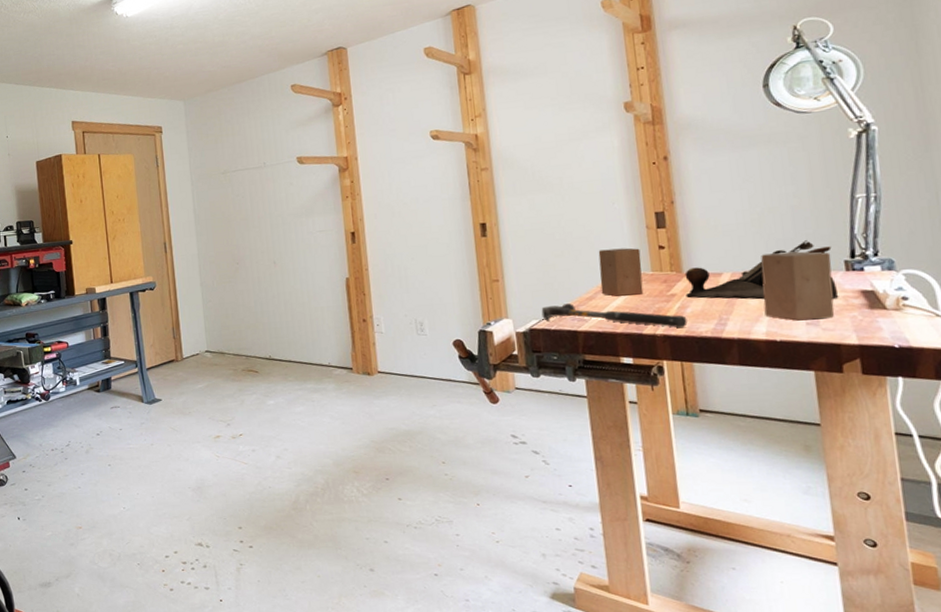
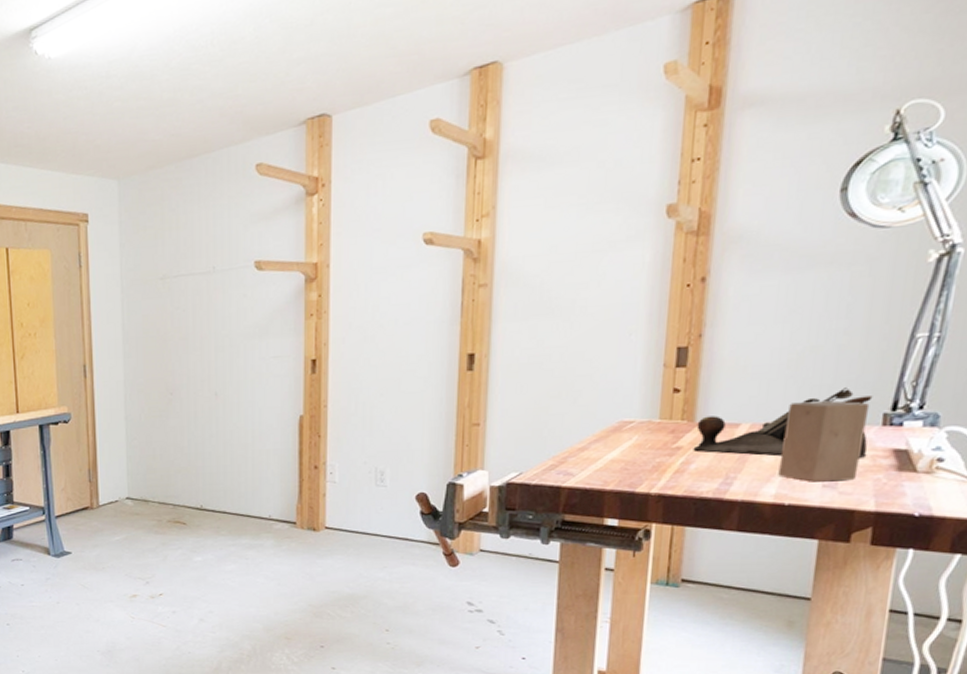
claw hammer: present [541,303,688,328] -> none [523,454,689,487]
wooden block: present [598,248,644,296] -> none [596,389,651,447]

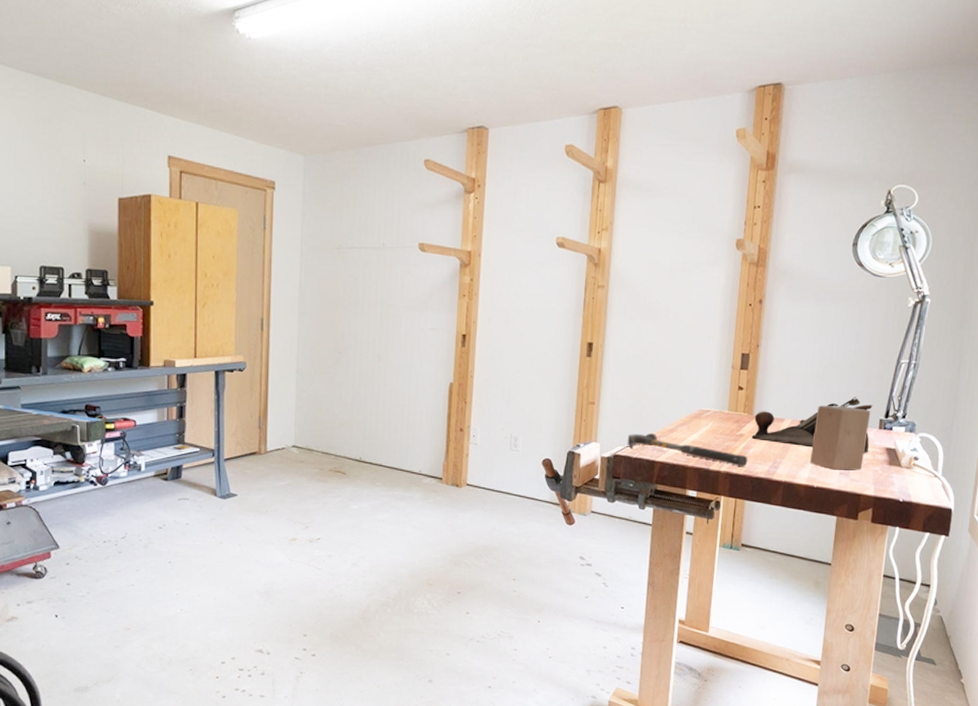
claw hammer: none [523,454,689,487] -> present [627,433,748,467]

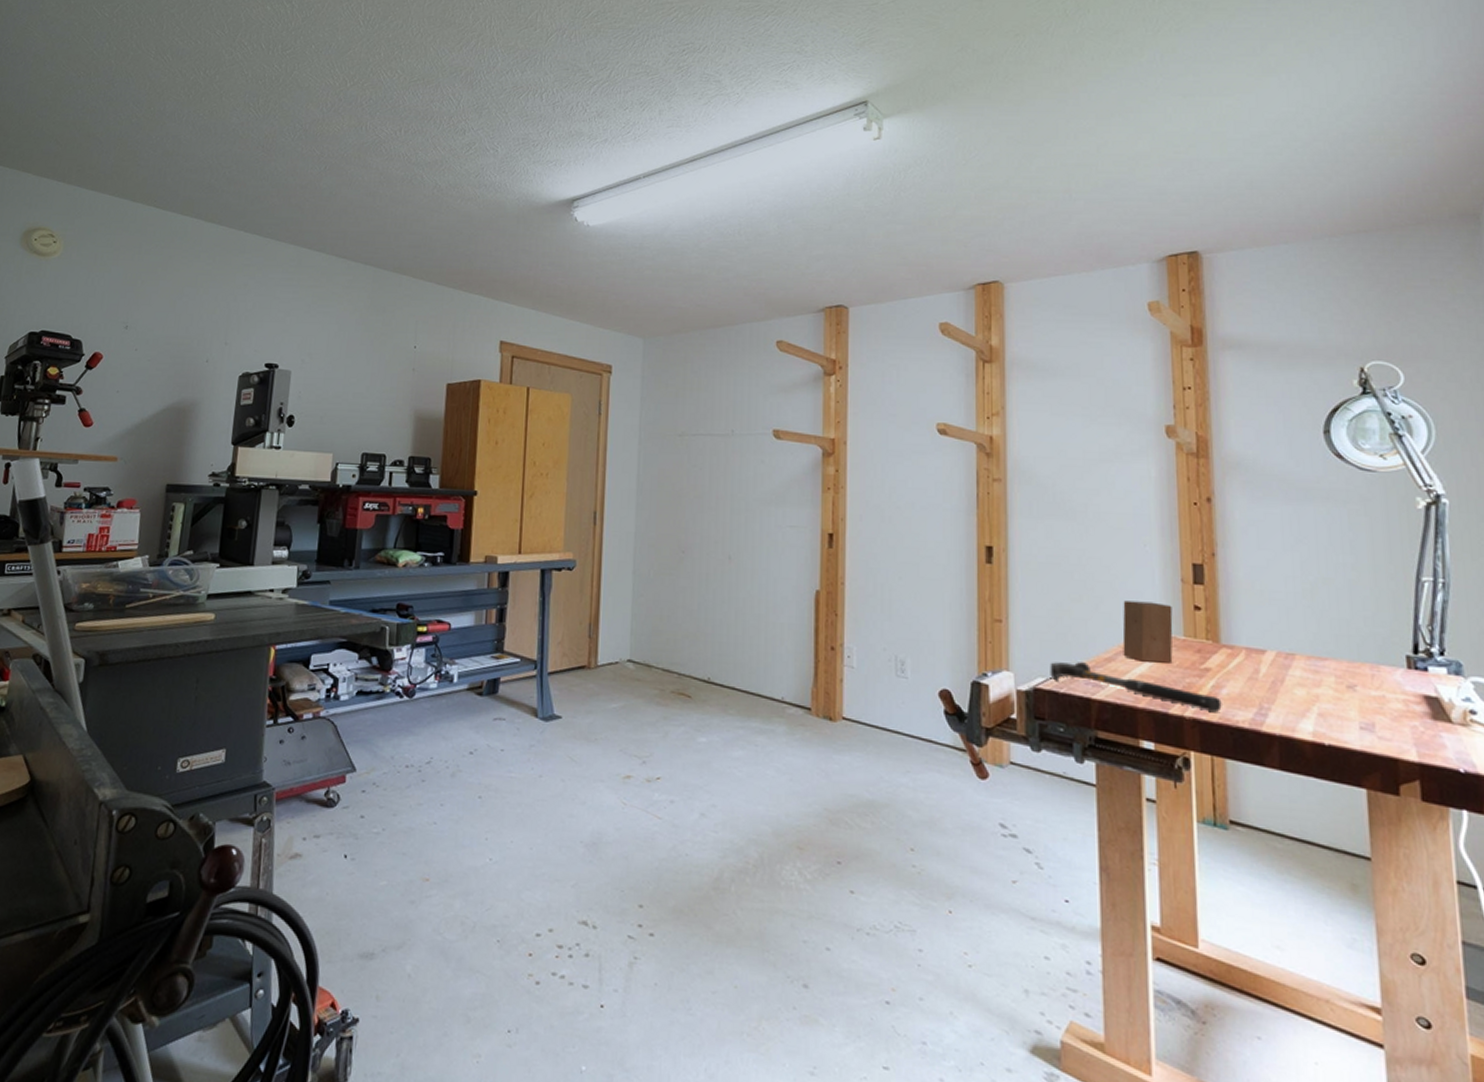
wooden block: none [682,384,723,432] -> present [1122,600,1173,663]
hand plane: present [751,397,873,453] -> none [1222,624,1399,701]
wooden block: present [810,405,871,471] -> none [1311,634,1393,725]

